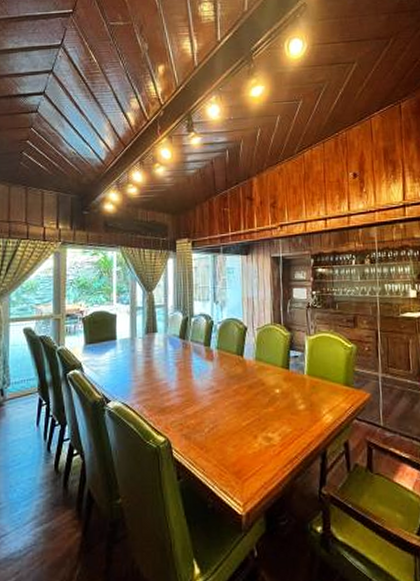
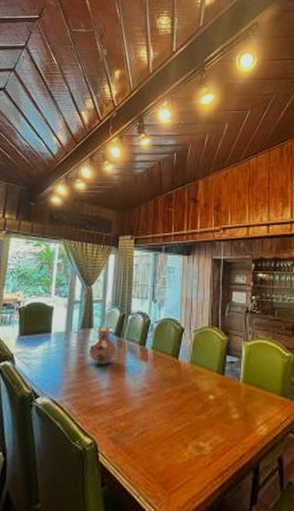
vase: none [156,330,183,367] -> present [90,327,117,365]

